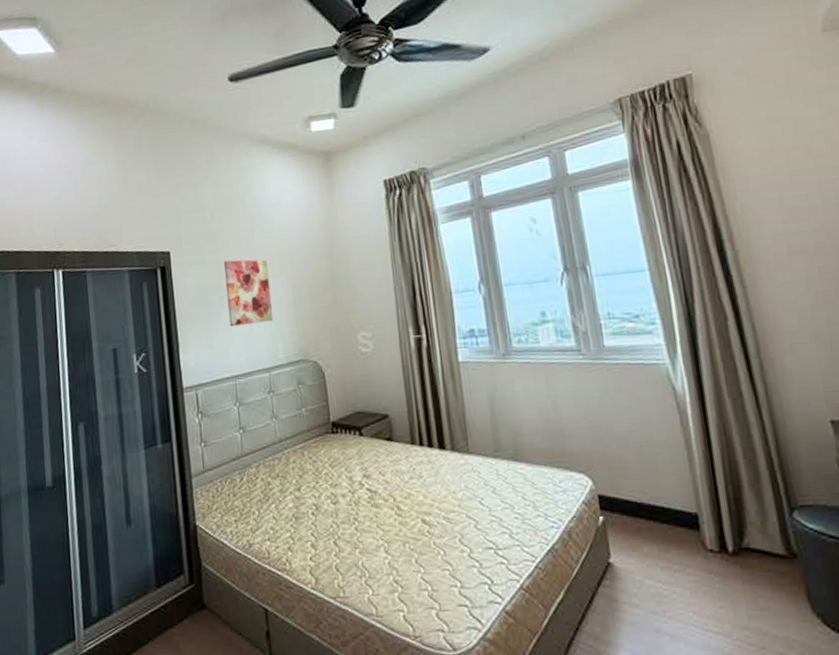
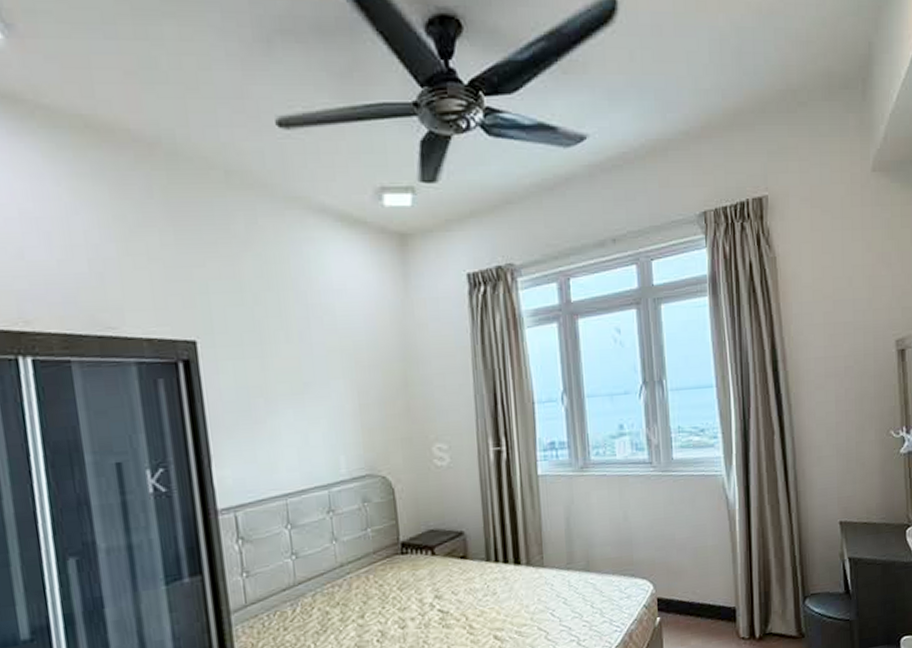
wall art: present [223,259,274,327] -> none [270,355,335,437]

